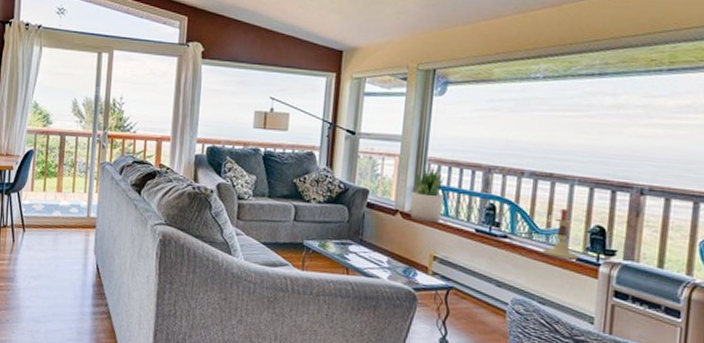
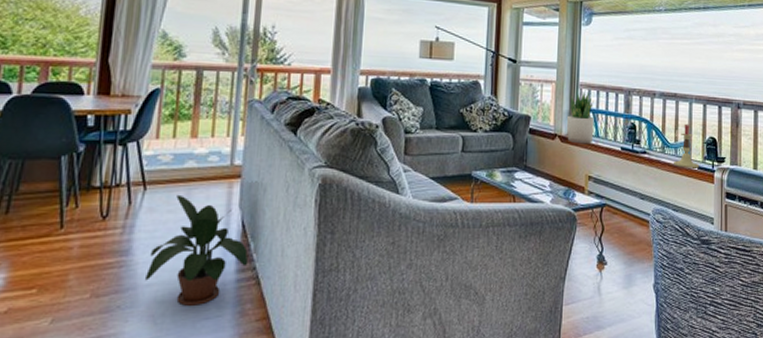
potted plant: none [26,237,102,329] -> present [145,194,249,306]

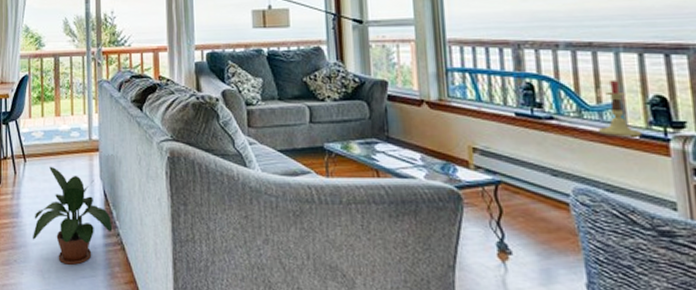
planter: present [567,91,594,144] -> none [435,49,474,110]

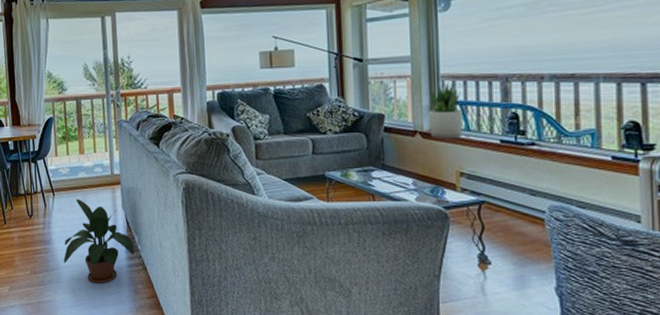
planter: none [435,49,474,110] -> present [429,83,463,140]
candlestick: present [597,79,643,137] -> none [574,107,615,159]

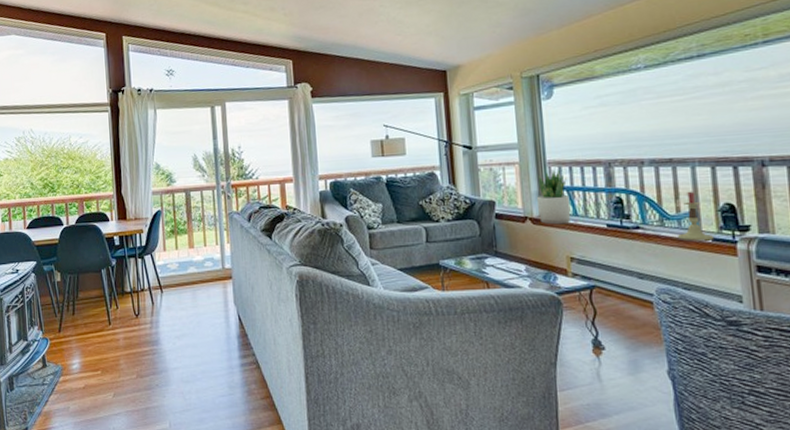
potted plant: present [64,198,135,284] -> none [172,295,248,385]
candlestick: none [574,107,615,159] -> present [676,191,715,241]

